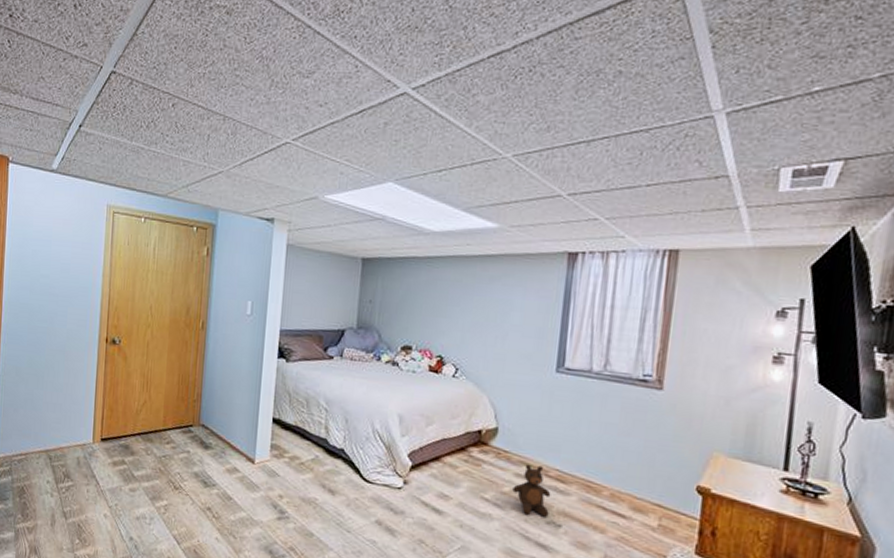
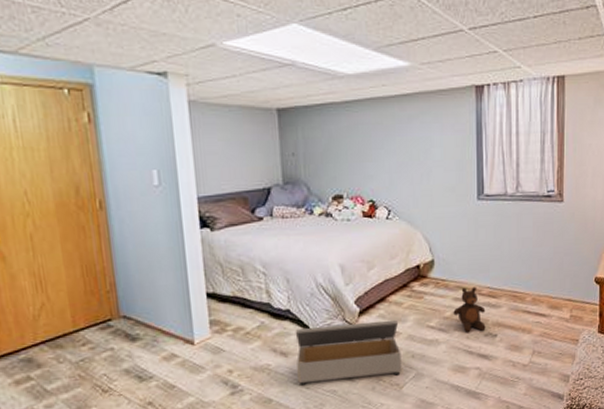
storage ottoman: none [340,470,451,543] -> present [295,319,402,386]

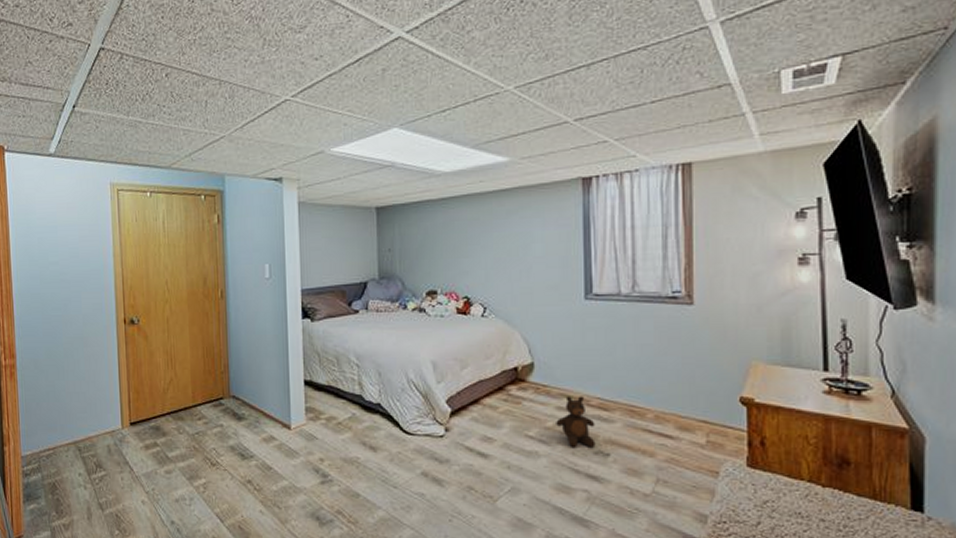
storage ottoman: present [295,319,402,386] -> none [384,423,496,486]

